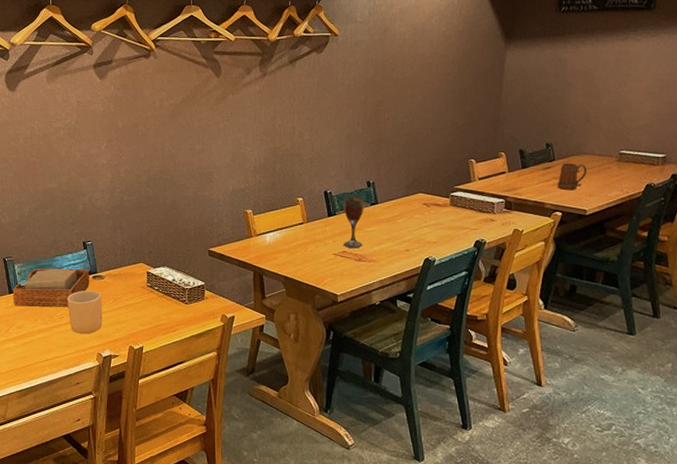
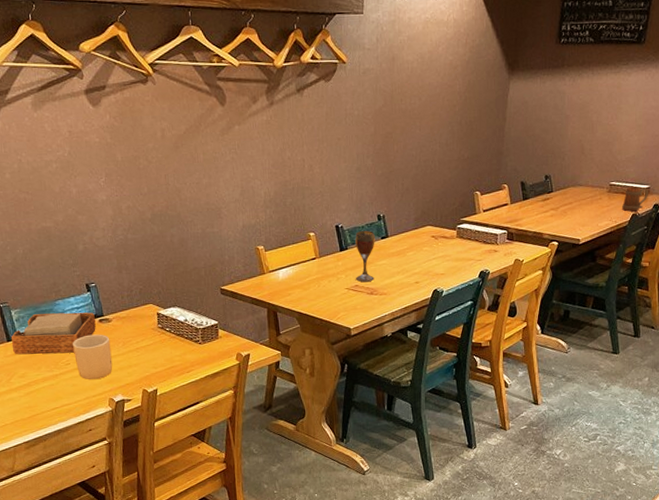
beer mug: present [557,163,587,191] -> none [554,194,581,221]
beer mug: none [634,155,665,182] -> present [622,186,648,212]

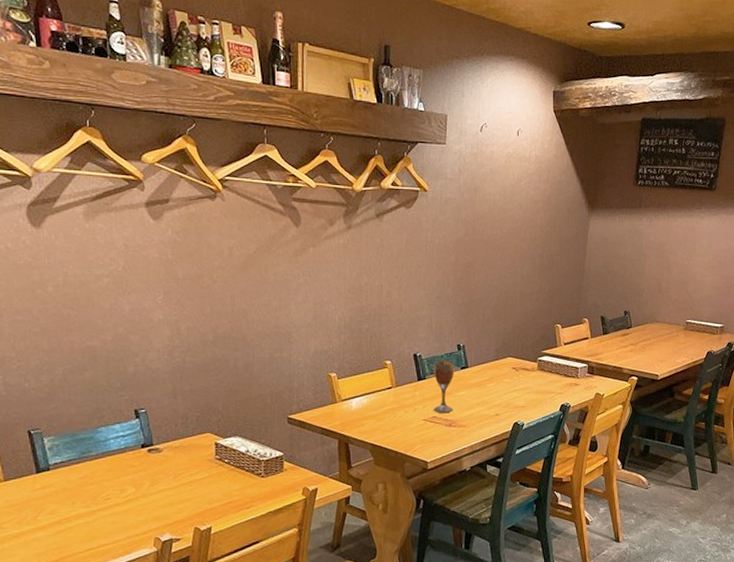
napkin holder: present [10,312,96,355] -> none [41,441,144,488]
mug: present [72,334,113,379] -> none [114,465,161,516]
beer mug: present [622,186,648,212] -> none [698,324,722,349]

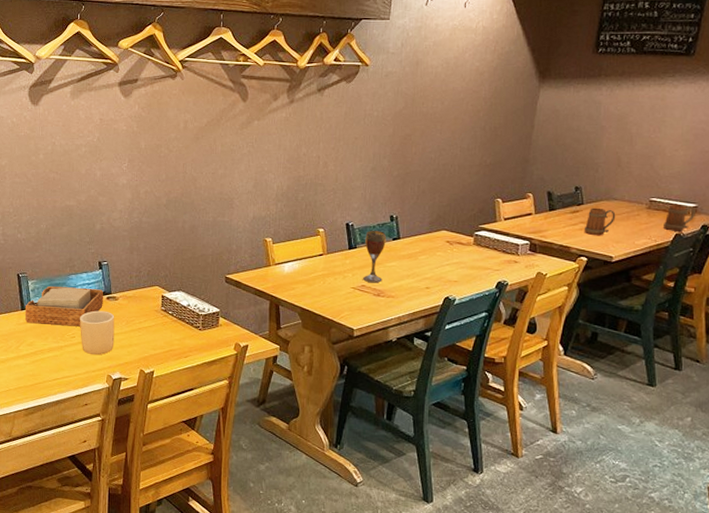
napkin holder: none [41,441,144,488] -> present [25,286,103,327]
mug: none [114,465,161,516] -> present [79,310,115,355]
beer mug: none [633,330,659,357] -> present [584,207,616,236]
beer mug: none [698,324,722,349] -> present [664,203,695,231]

